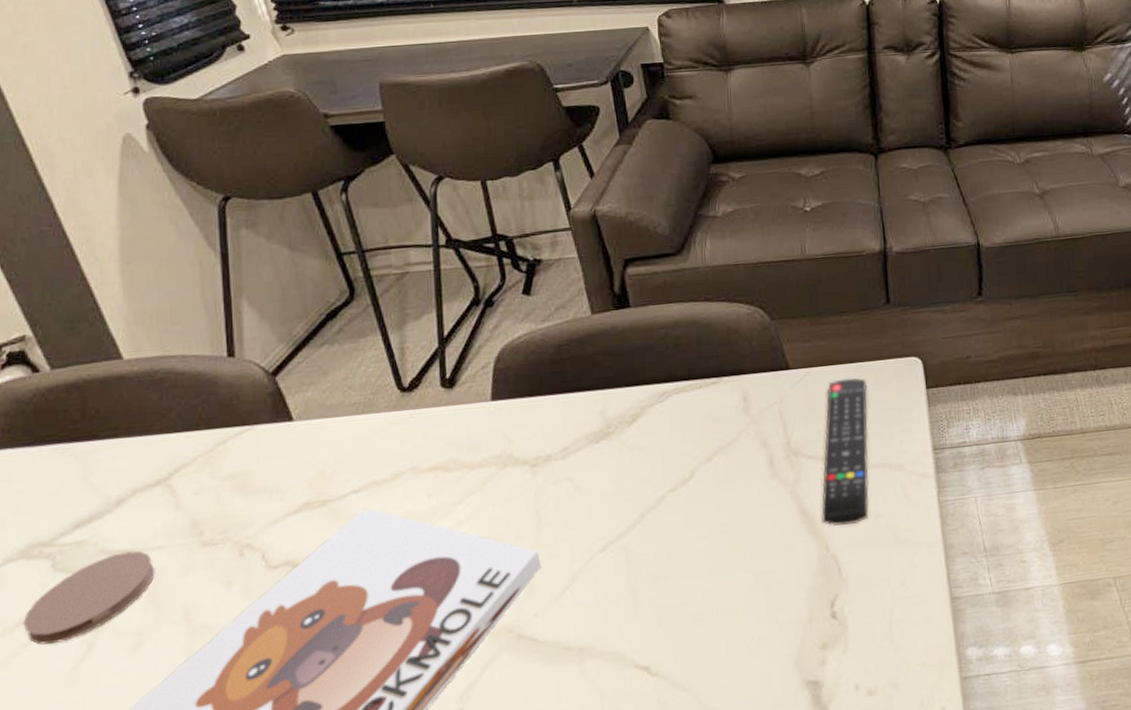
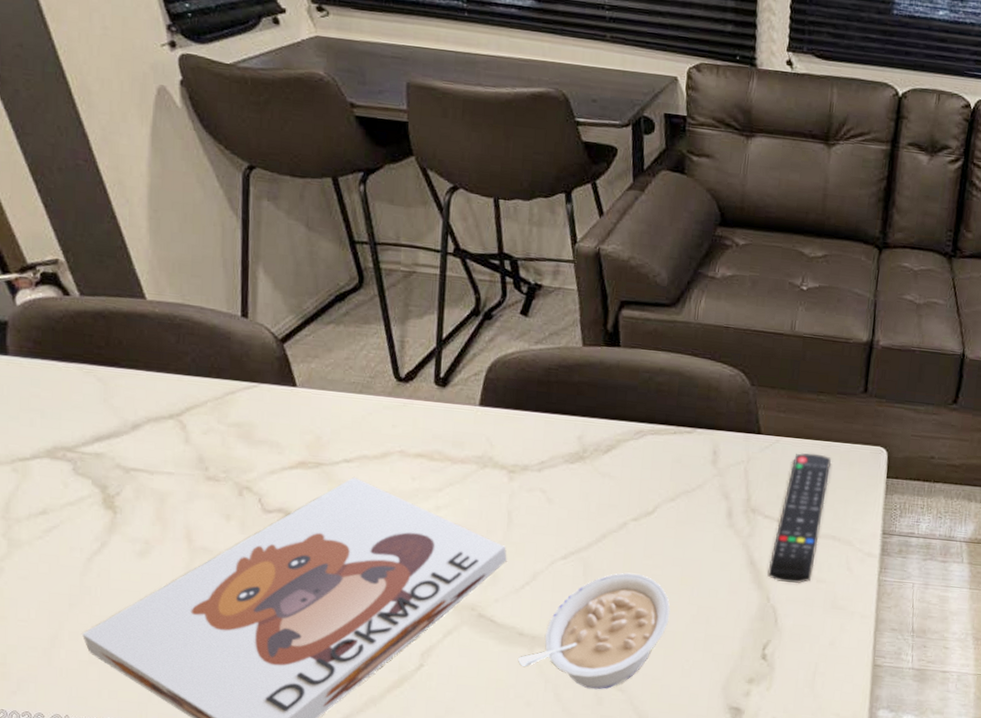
coaster: present [23,550,155,645] -> none [46,470,164,536]
legume: none [568,550,726,697] -> present [518,572,671,690]

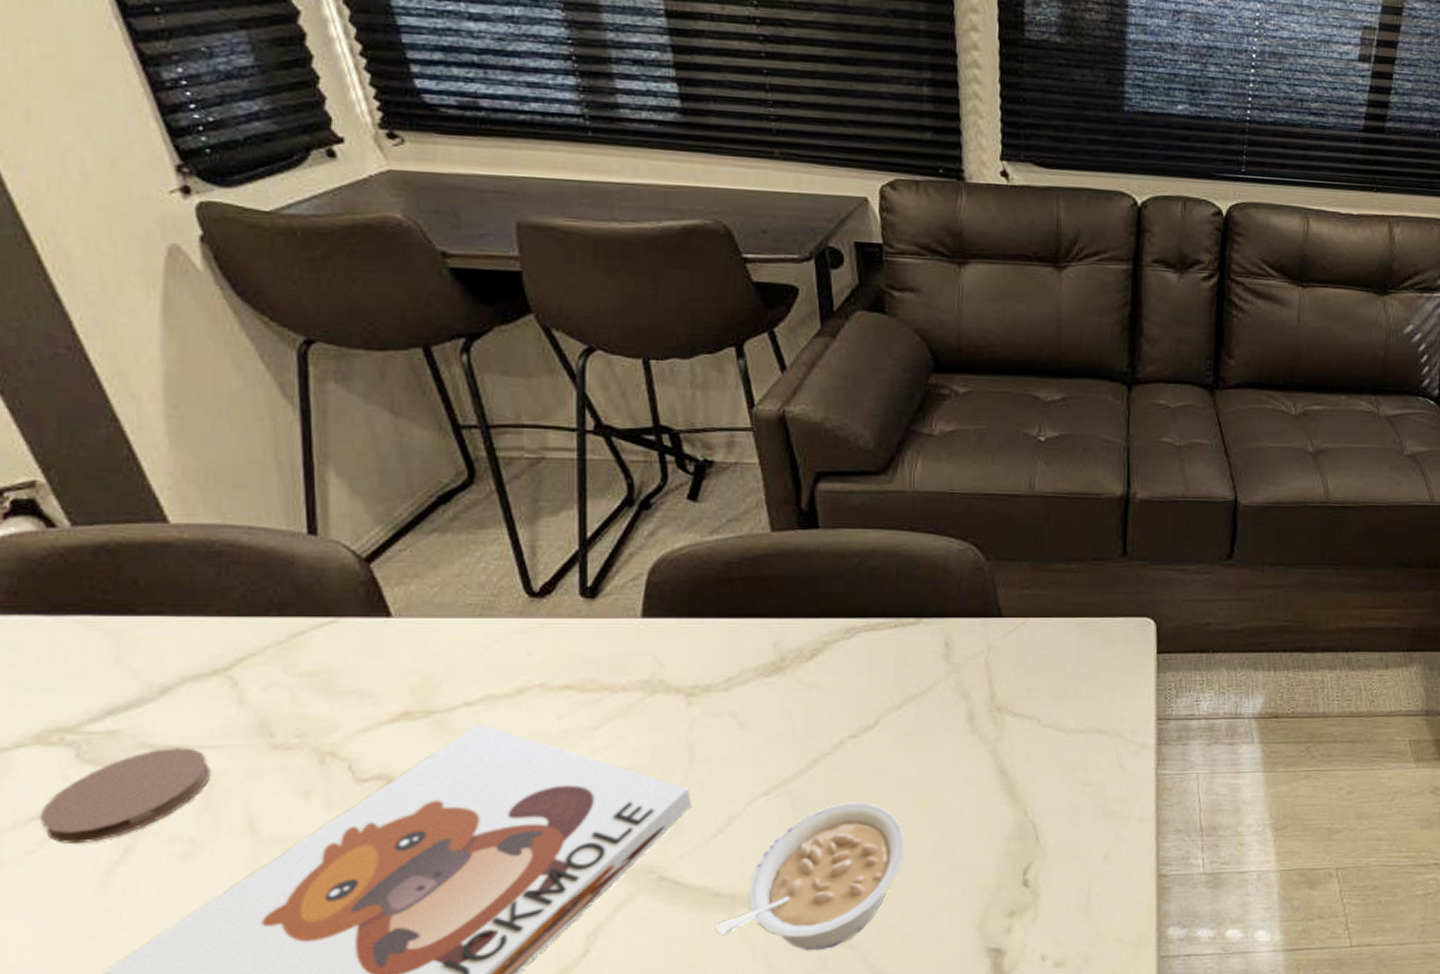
coaster: none [46,470,164,536] -> present [39,747,212,845]
remote control: present [767,453,832,584] -> none [1022,633,1090,791]

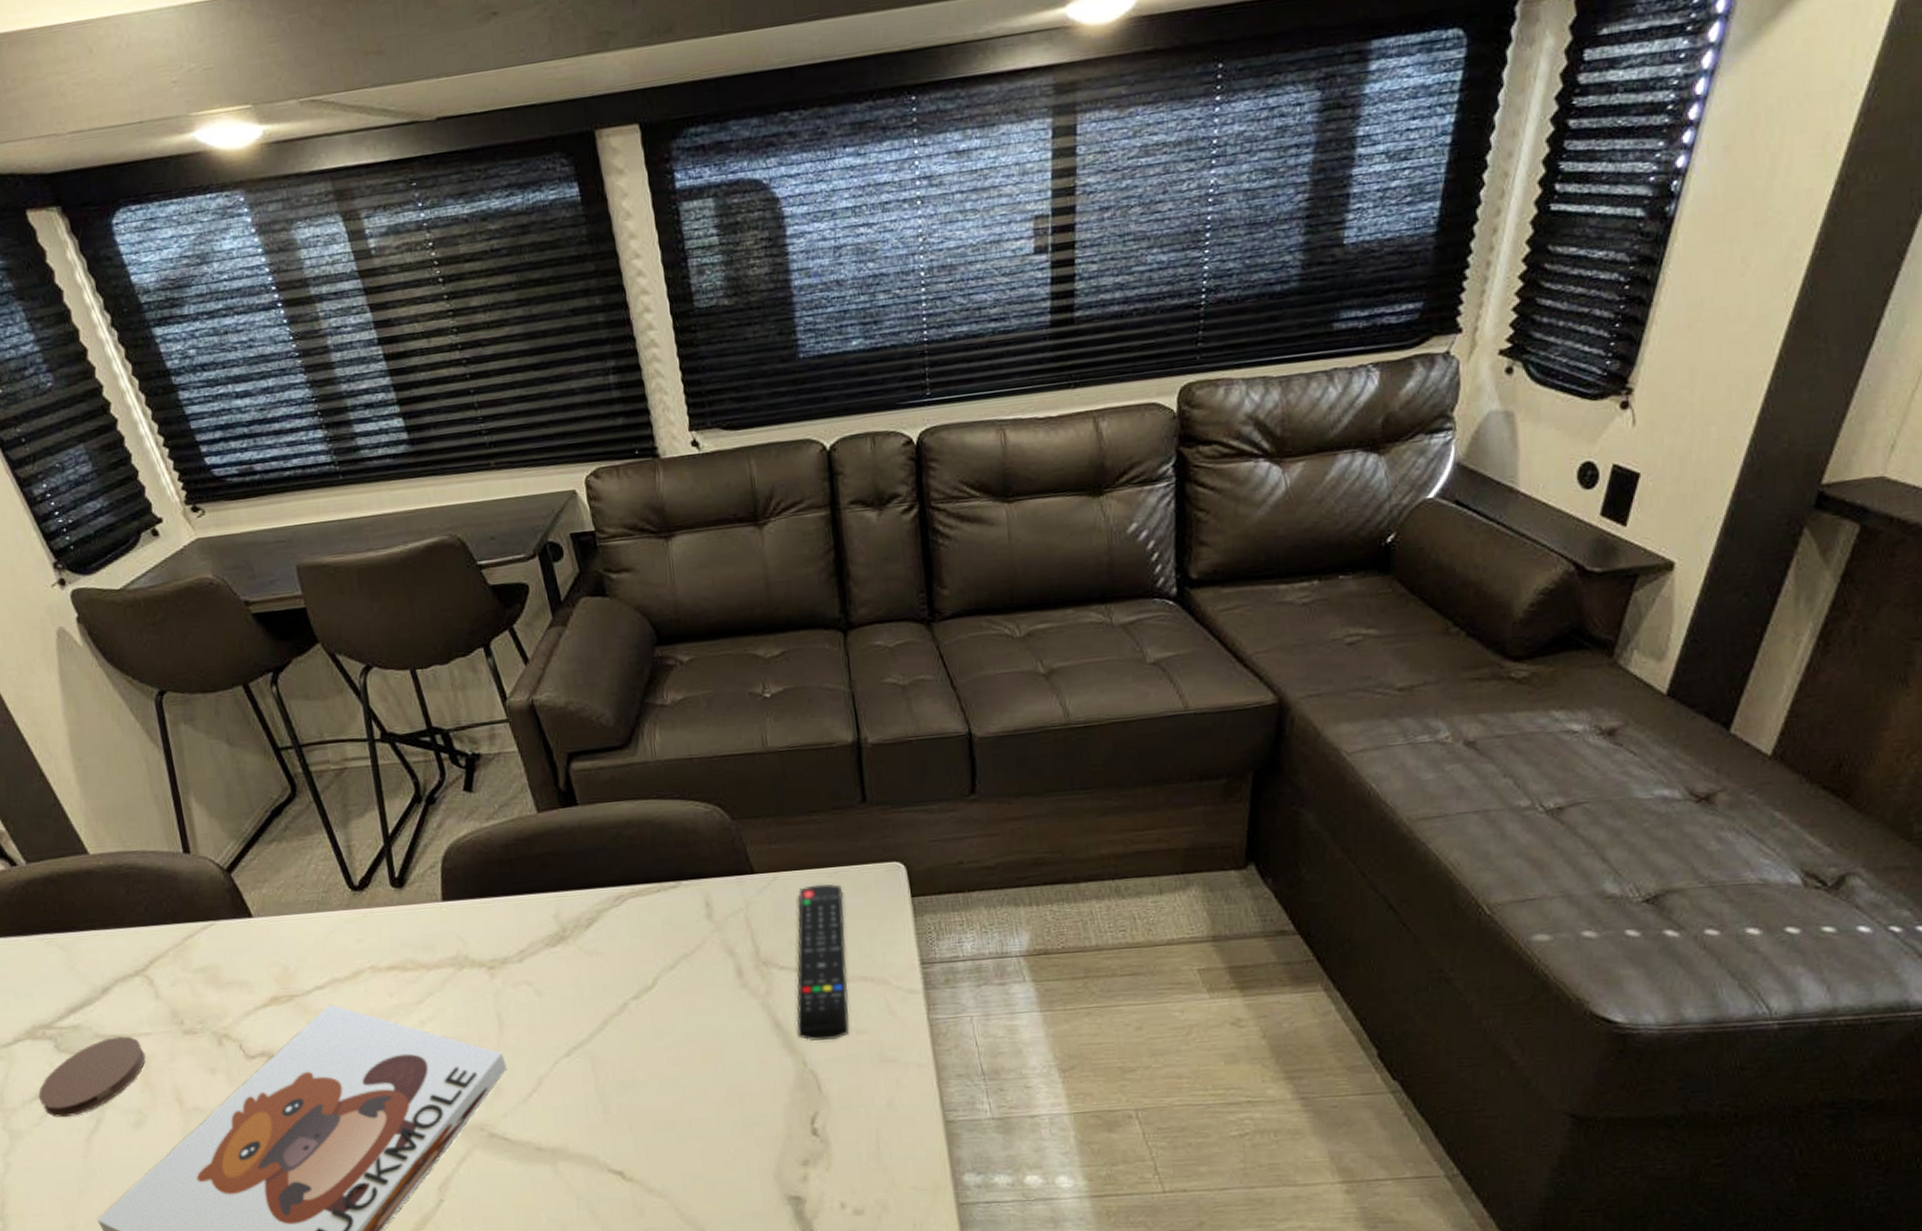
legume: present [715,802,906,951] -> none [542,1059,698,1200]
remote control: none [1022,633,1090,791] -> present [797,884,850,1041]

